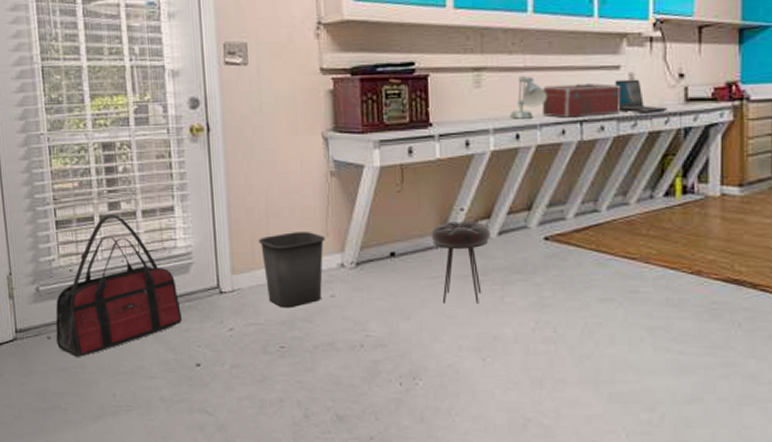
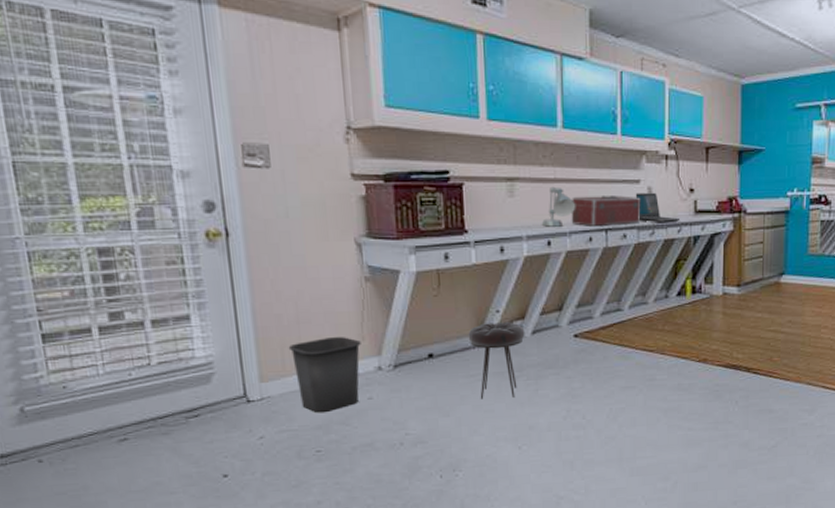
duffel bag: present [55,214,182,357] -> none [47,325,204,479]

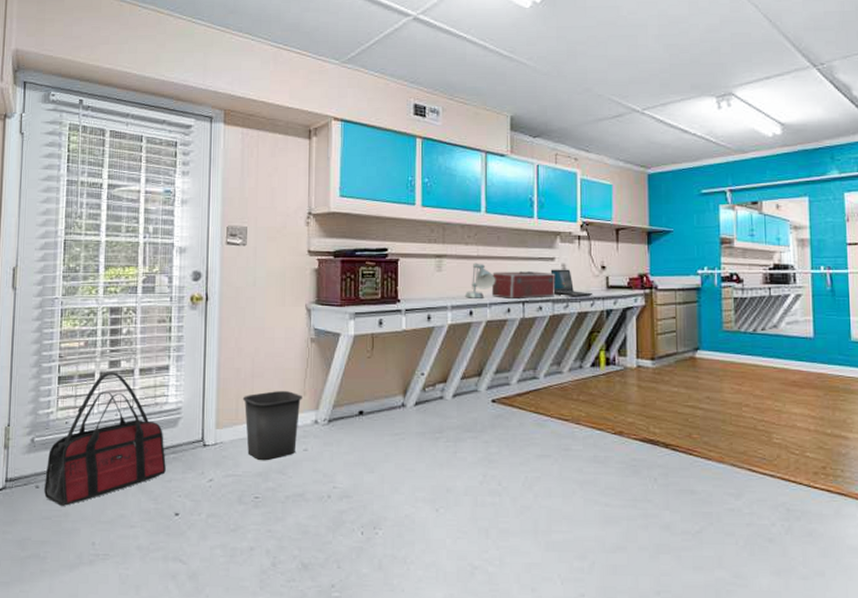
duffel bag: none [47,325,204,479] -> present [44,372,166,506]
stool: present [468,322,525,399] -> none [395,385,446,458]

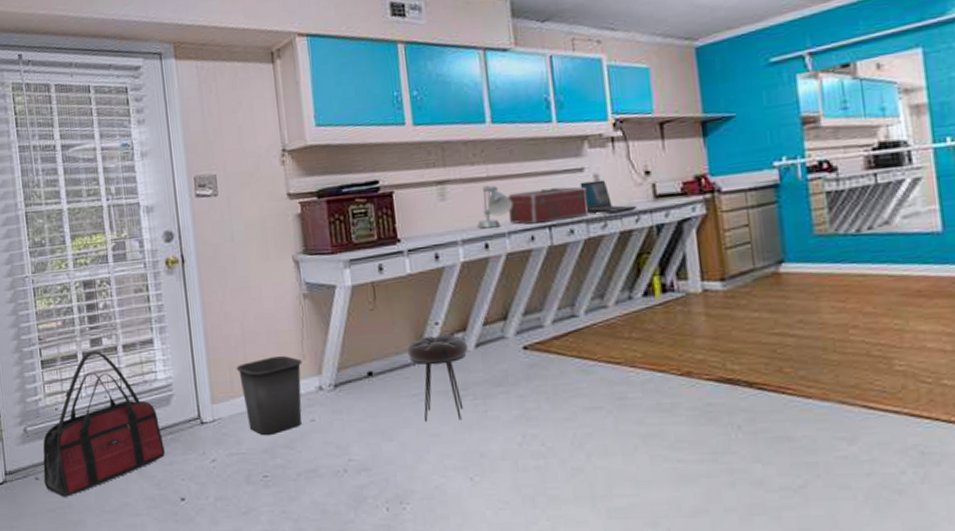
stool: none [395,385,446,458] -> present [407,335,468,422]

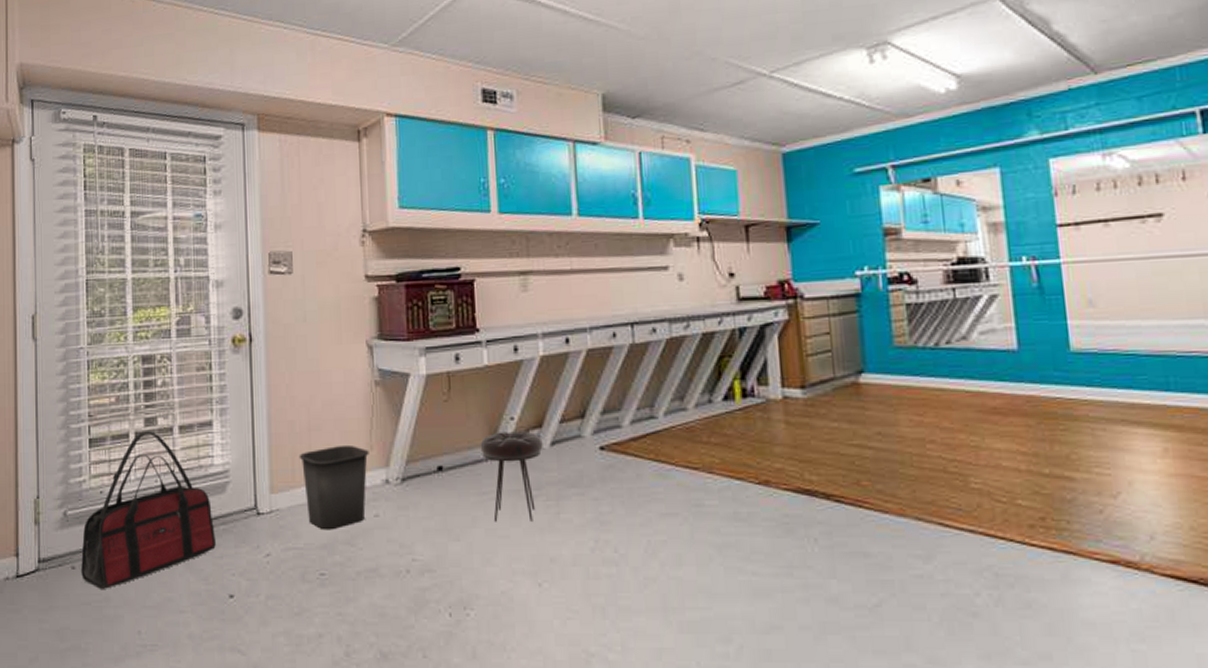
desk lamp: present [476,185,514,229] -> none [558,278,596,323]
toolbox: present [508,186,588,225] -> none [590,284,672,321]
laptop computer: present [580,179,638,214] -> none [664,279,721,315]

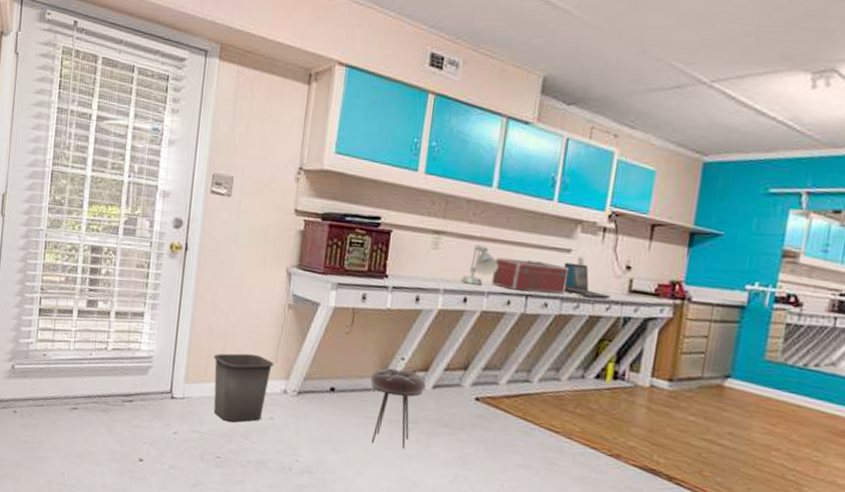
duffel bag: present [81,431,216,589] -> none [21,310,135,434]
desk lamp: none [558,278,596,323] -> present [460,244,499,286]
toolbox: none [590,284,672,321] -> present [491,257,569,294]
laptop computer: none [664,279,721,315] -> present [563,262,611,299]

